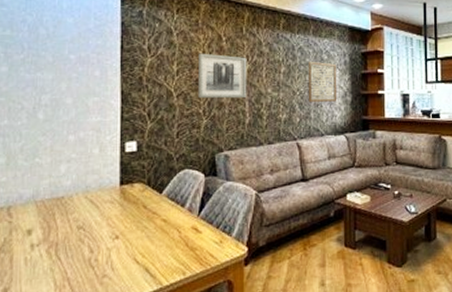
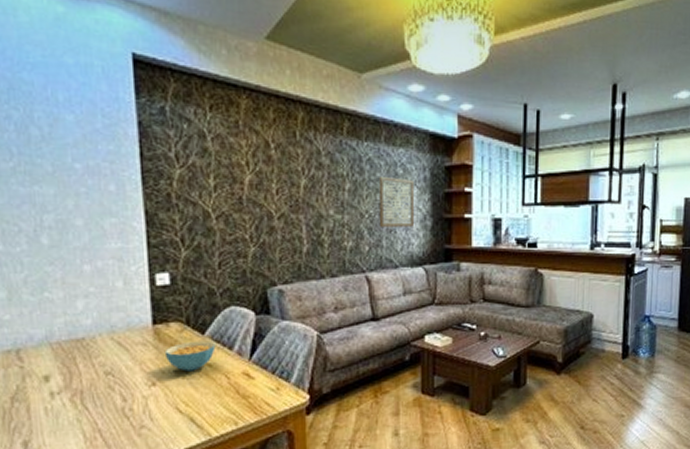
cereal bowl: none [128,199,171,226] -> present [164,341,216,372]
wall art: present [198,53,247,99] -> none [241,163,304,222]

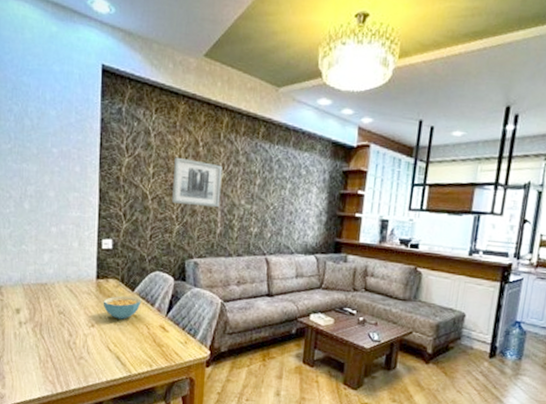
wall art: none [241,163,304,222] -> present [172,157,223,208]
wall art: present [378,176,413,227] -> none [281,175,314,220]

